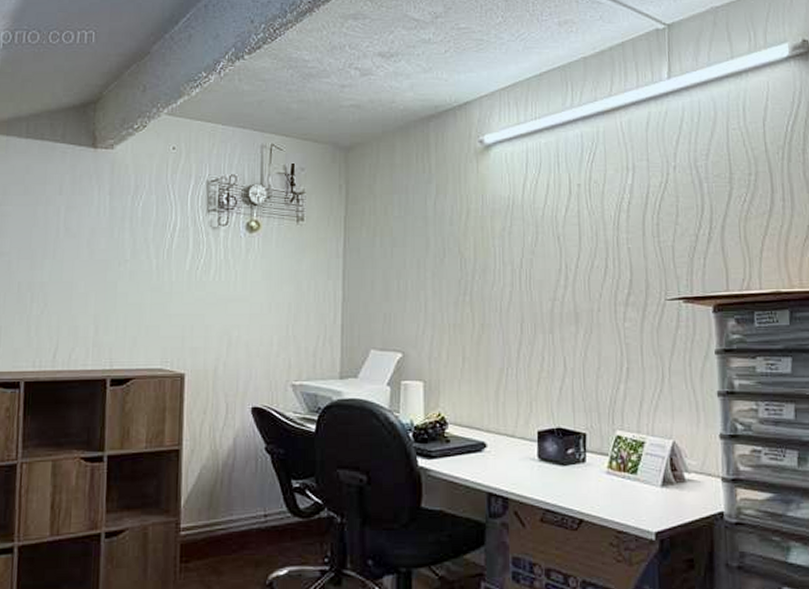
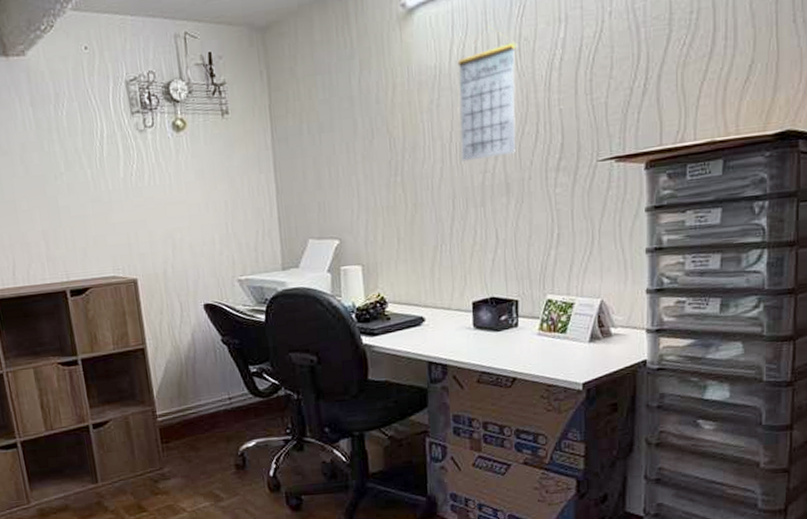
calendar: none [530,167,587,288] -> present [457,26,517,162]

